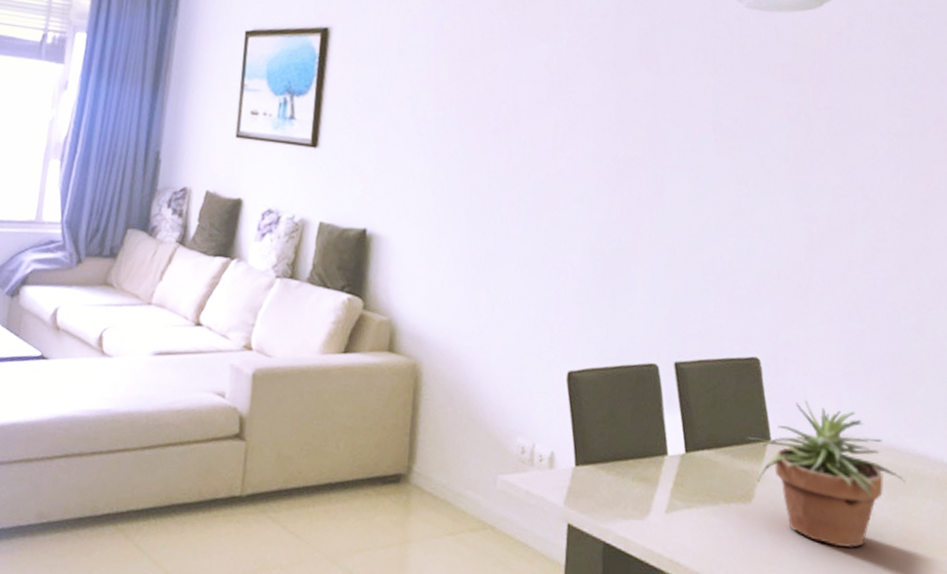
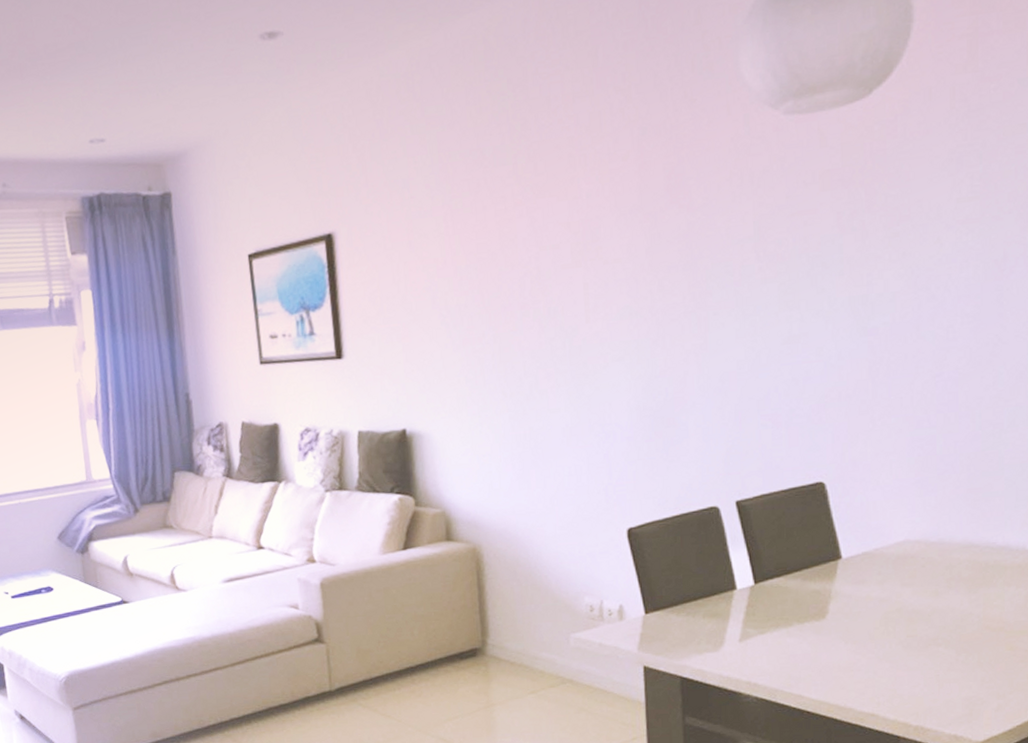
potted plant: present [746,399,905,548] -> none [816,513,985,646]

